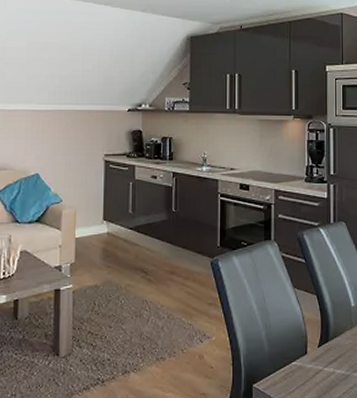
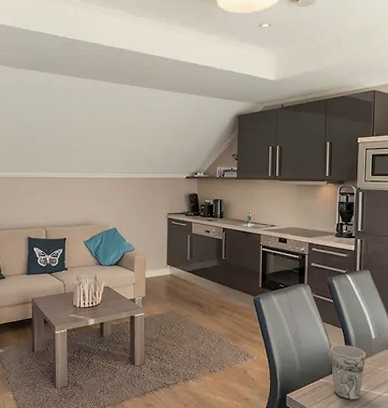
cup: none [304,316,346,387] -> present [330,345,366,400]

